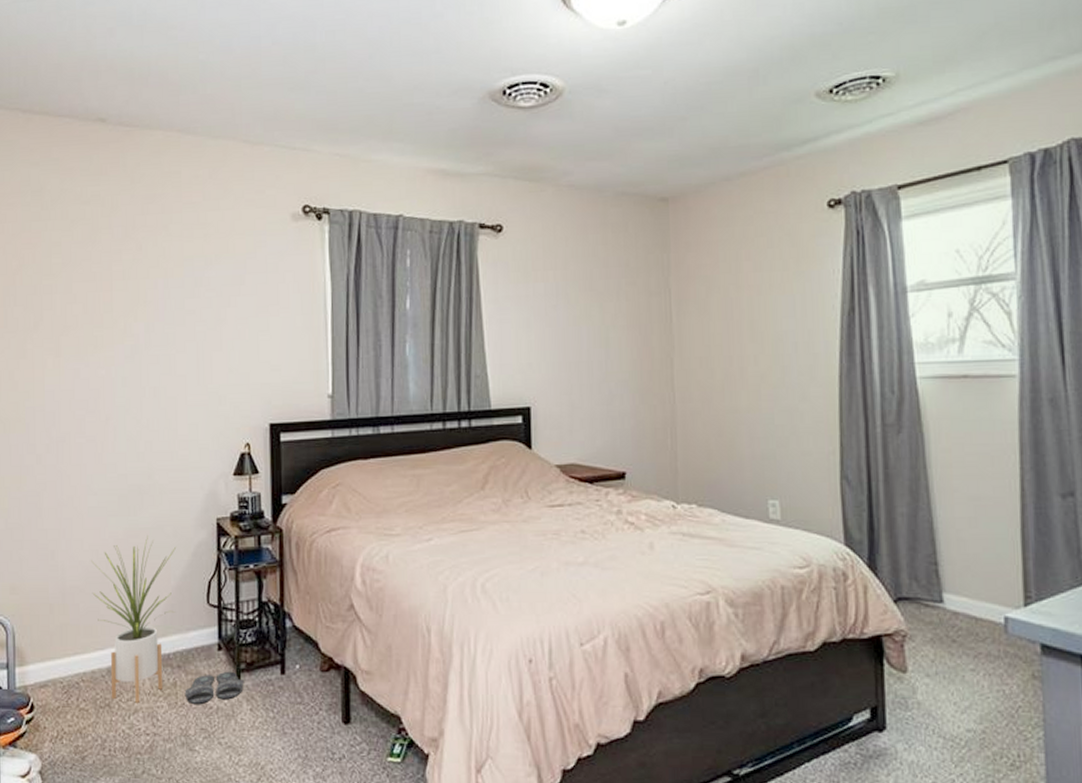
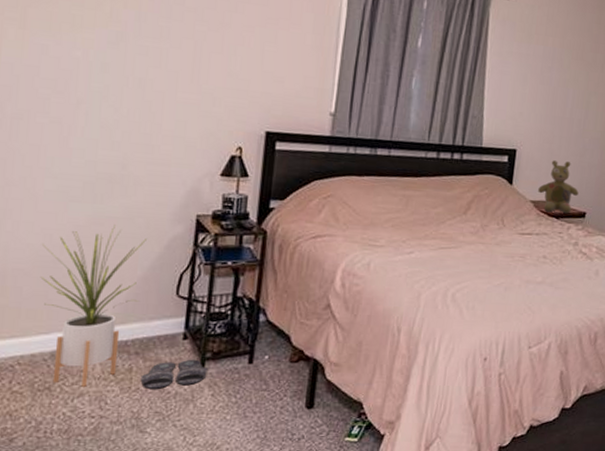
stuffed bear: none [563,413,613,477] -> present [538,160,579,214]

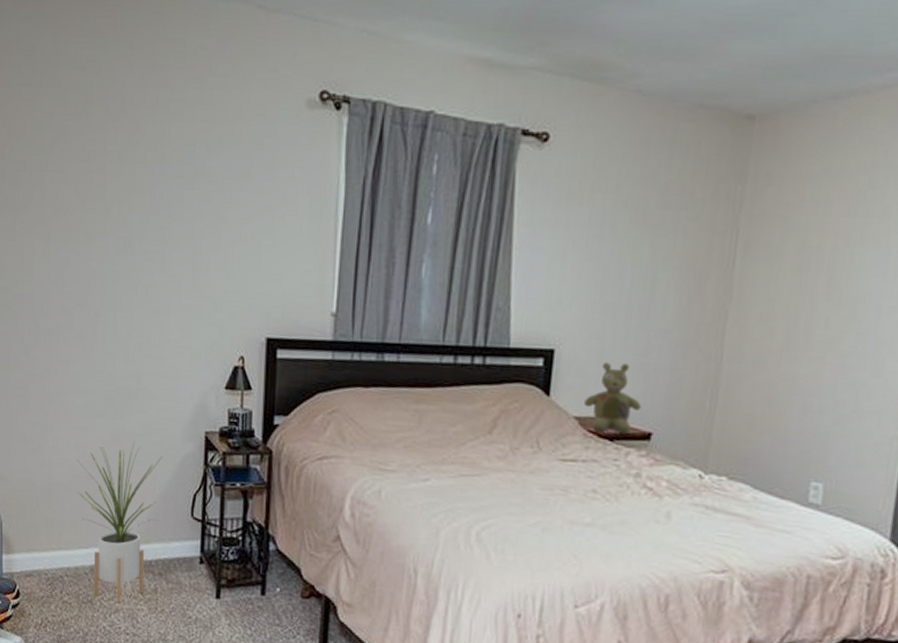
slippers: present [140,359,209,390] -> none [165,584,225,613]

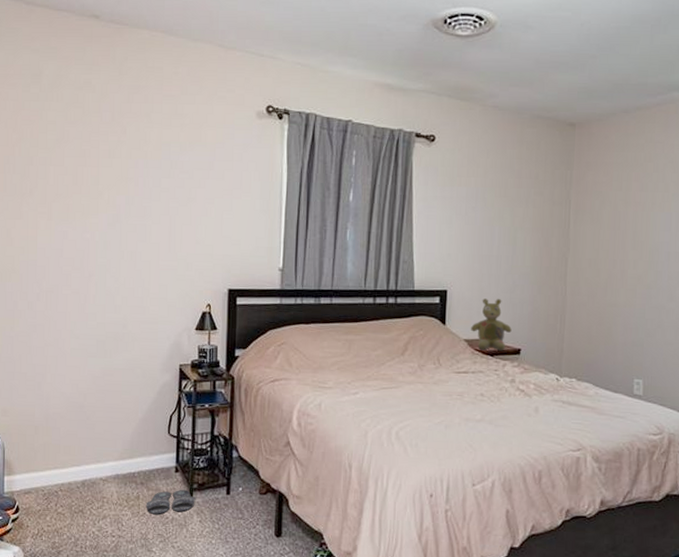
house plant: present [77,441,162,604] -> none [71,375,144,511]
slippers: none [165,584,225,613] -> present [146,489,196,515]

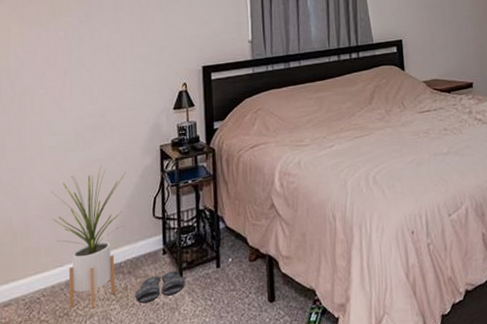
house plant: none [71,375,144,511] -> present [51,165,125,309]
stuffed bear: present [471,298,512,351] -> none [427,41,463,89]

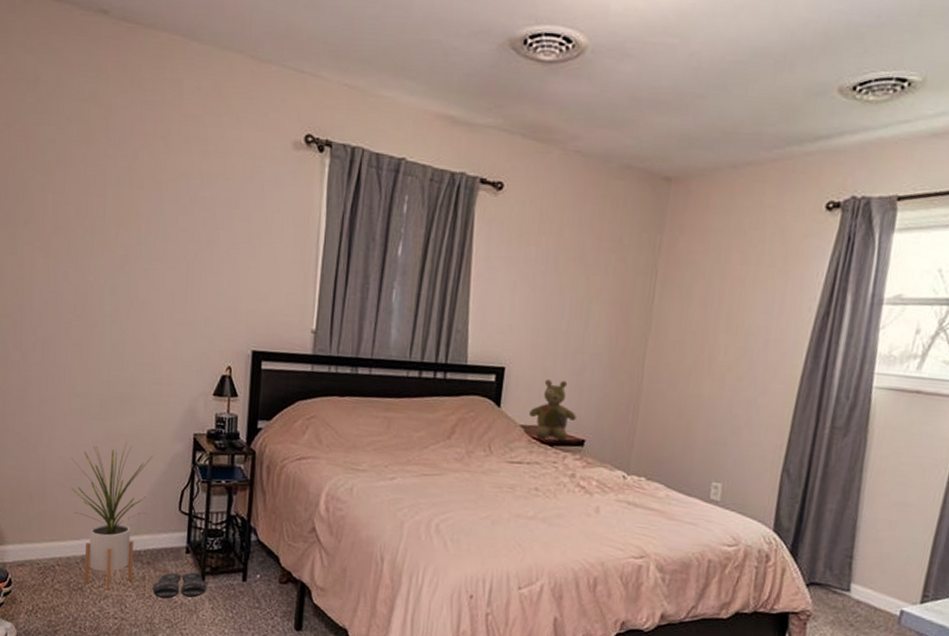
stuffed bear: none [427,41,463,89] -> present [529,379,576,441]

